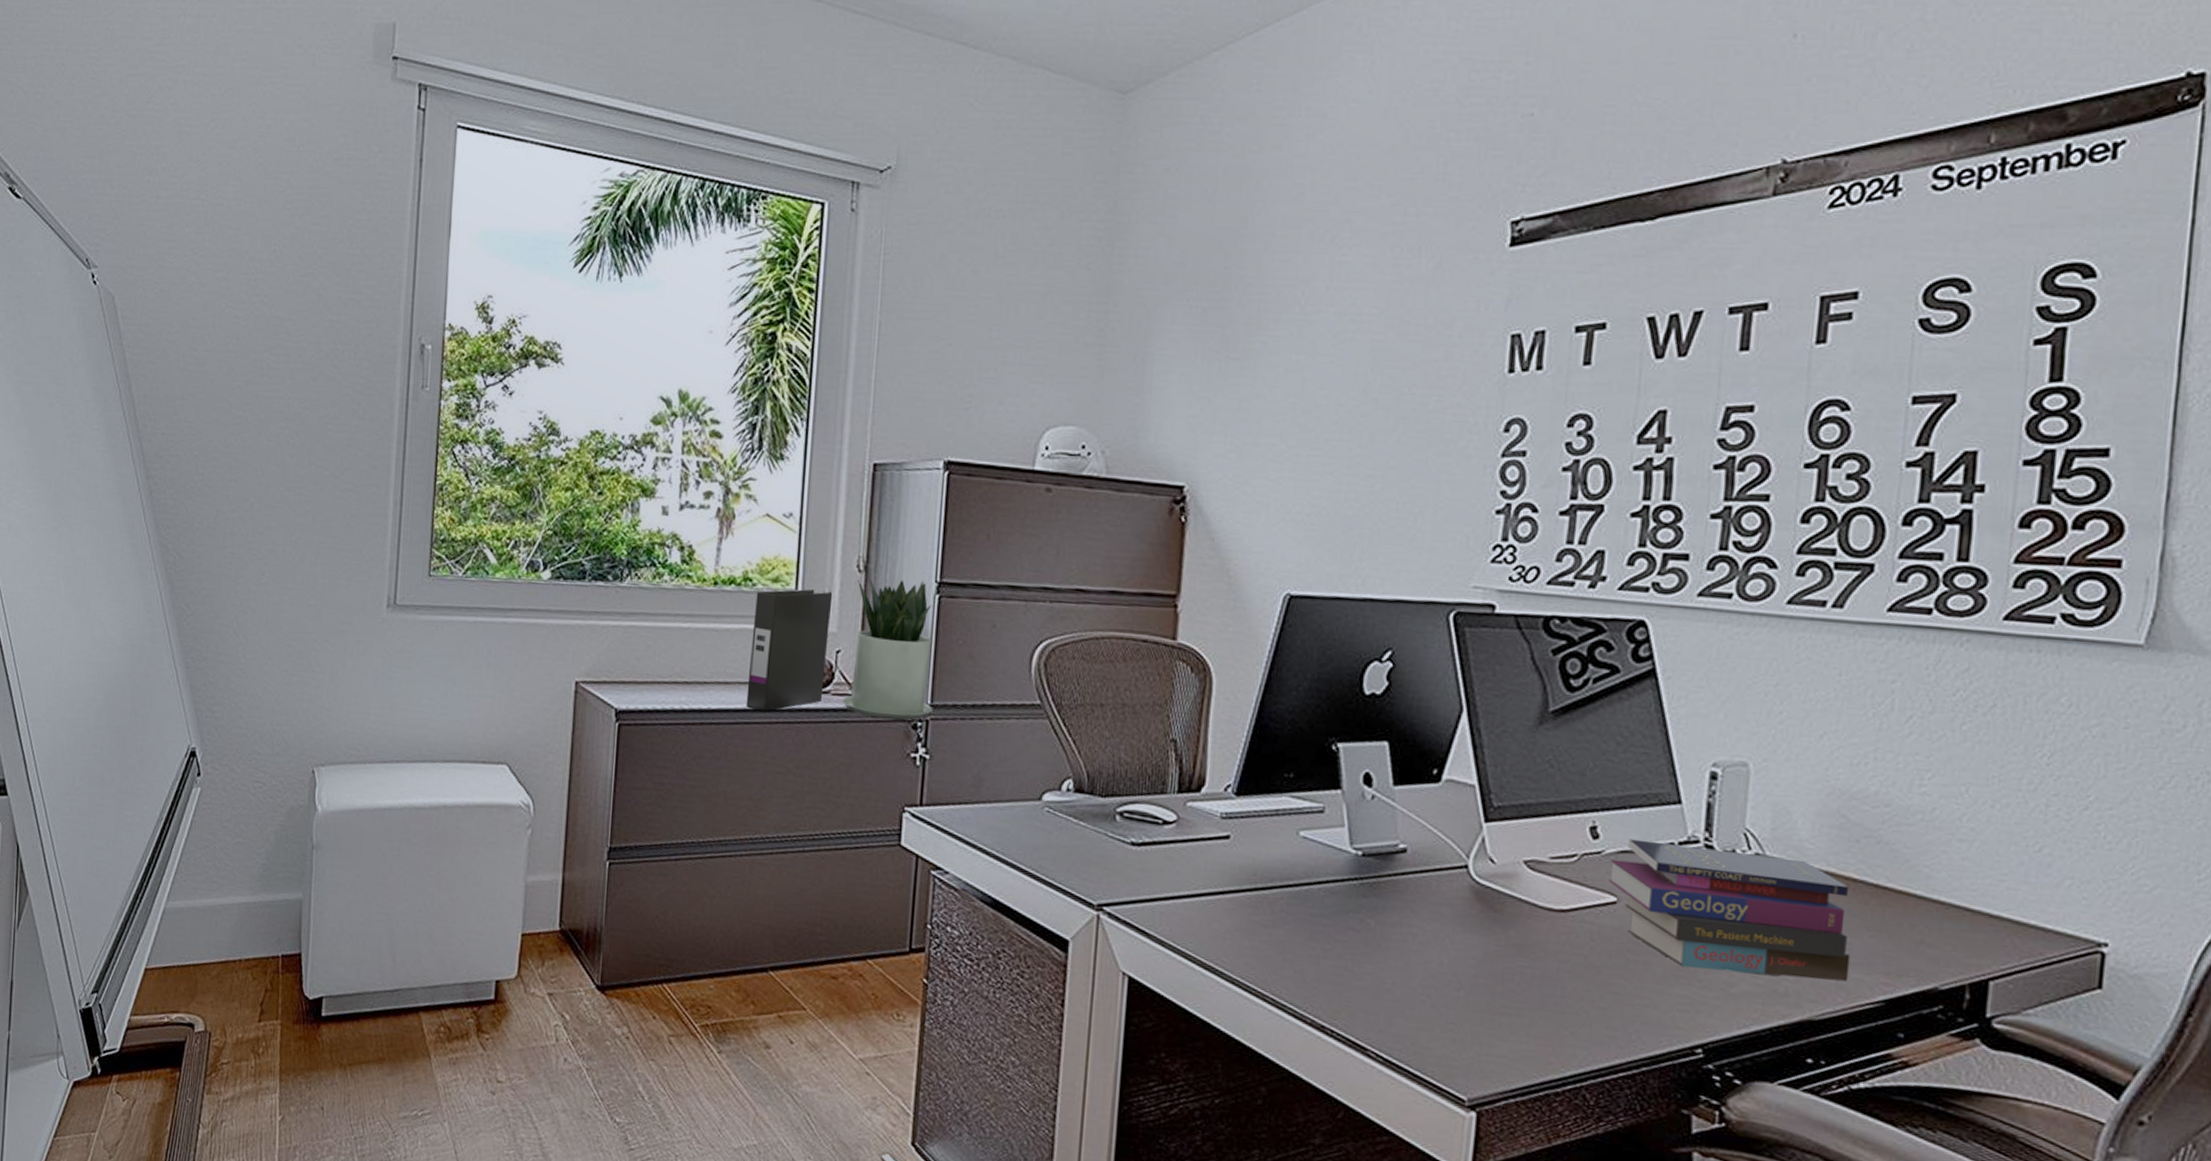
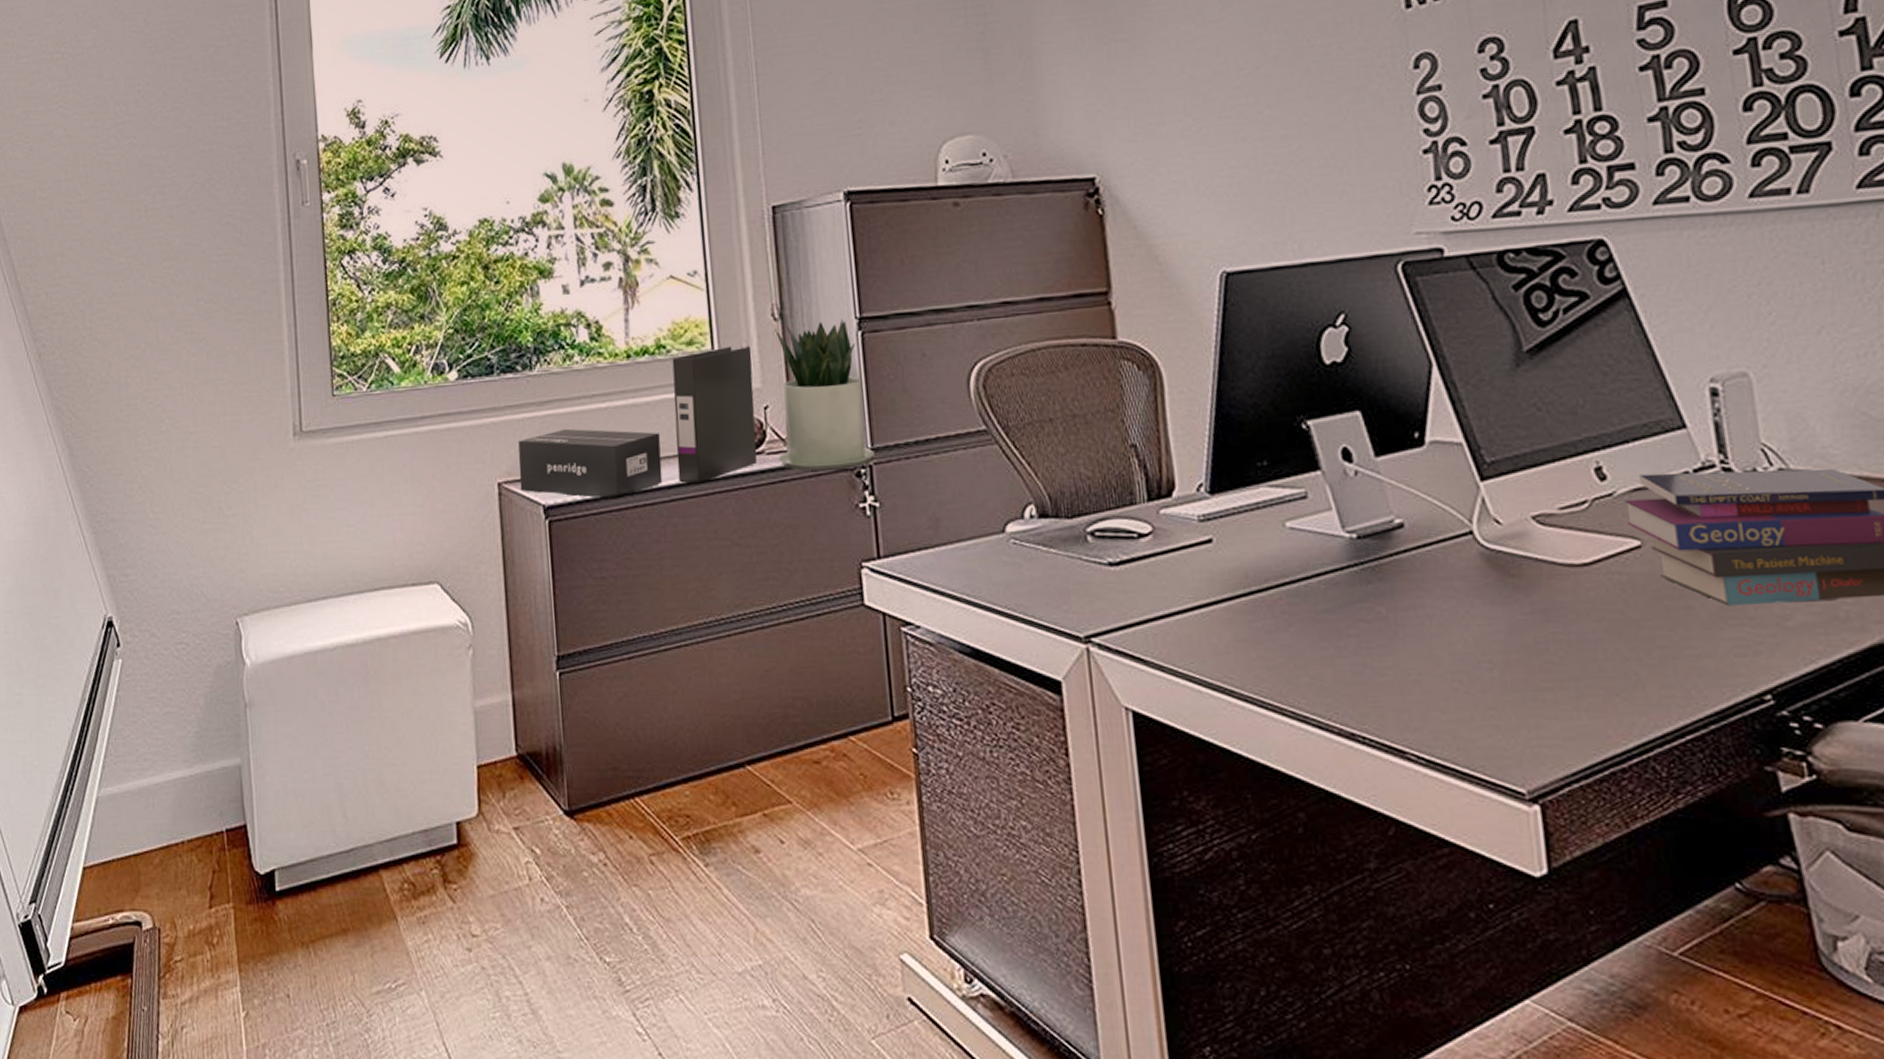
box: none [596,641,735,713] -> present [518,428,663,498]

